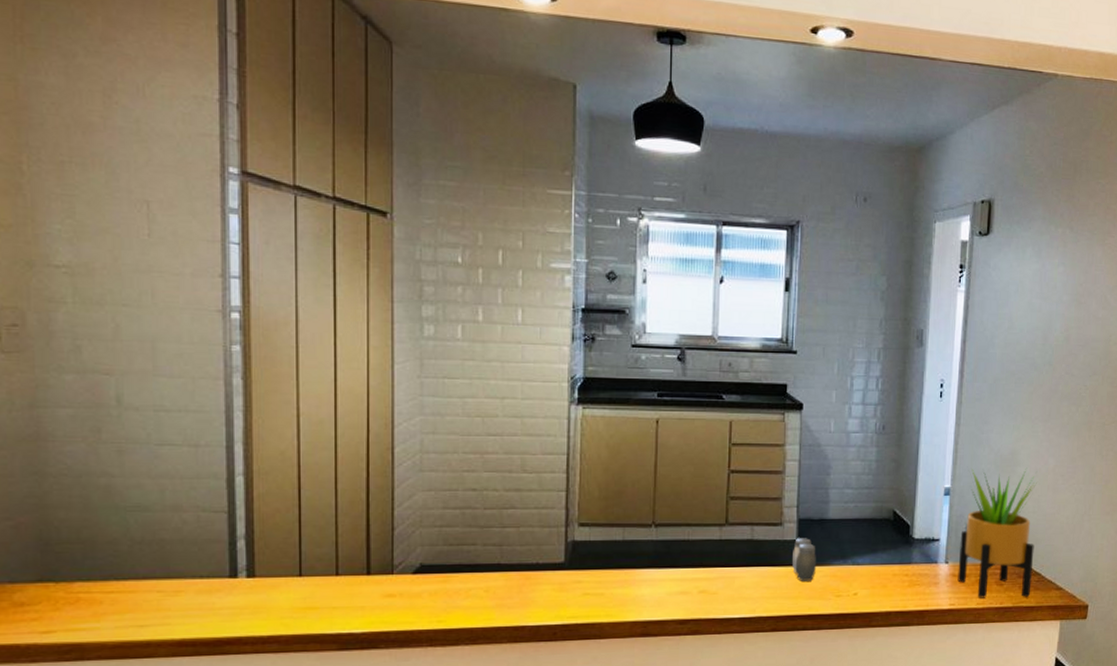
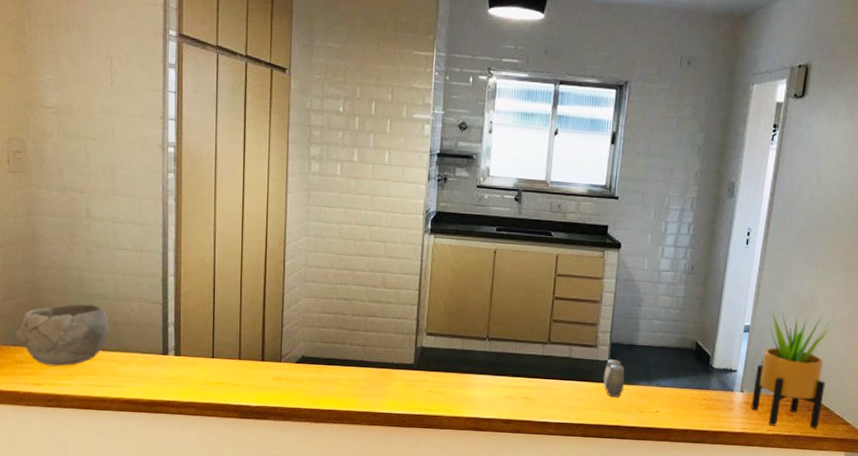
bowl: none [12,520,154,606] -> present [15,303,110,367]

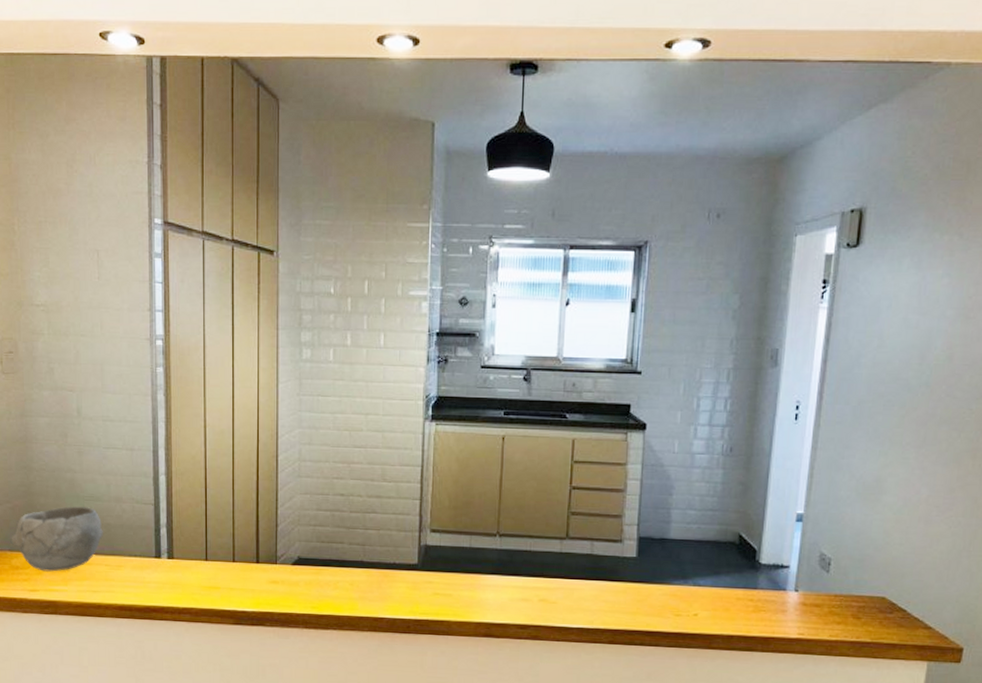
salt and pepper shaker: present [602,359,625,397] -> none [630,555,656,598]
potted plant: present [751,310,833,428] -> none [808,495,906,633]

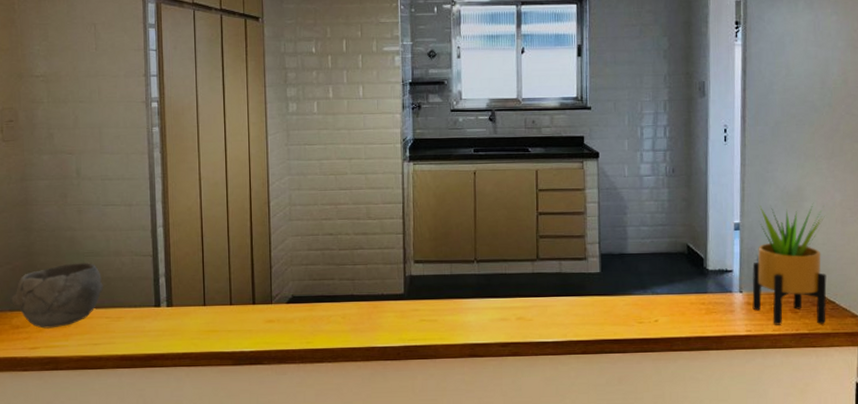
potted plant: none [808,495,906,633] -> present [752,202,827,325]

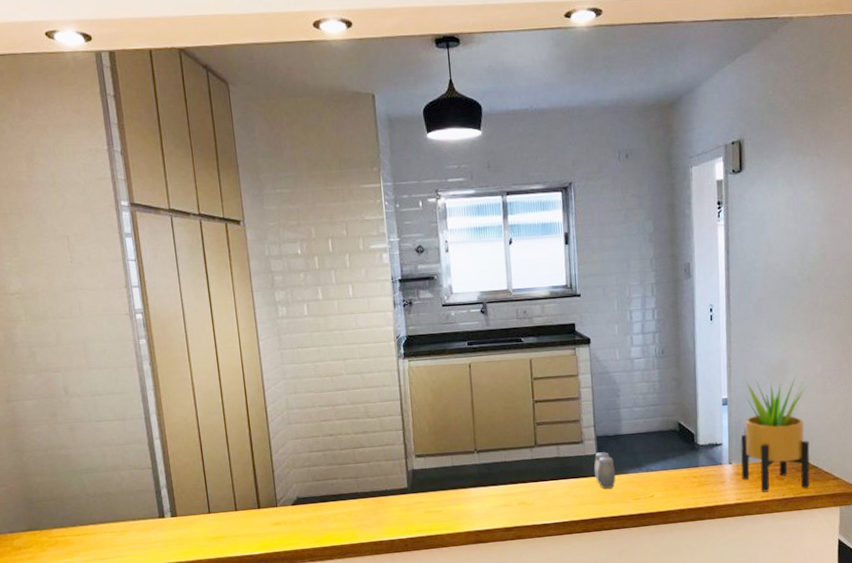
bowl: present [11,263,103,329] -> none [10,479,105,548]
salt and pepper shaker: none [596,271,619,309] -> present [593,452,616,489]

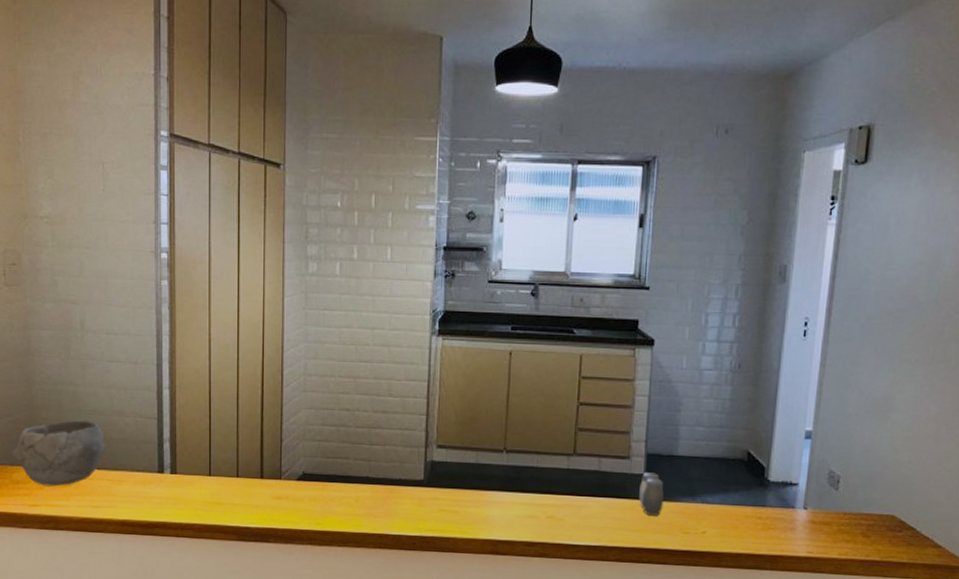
bowl: none [10,479,105,548] -> present [12,420,105,487]
potted plant: present [740,374,810,492] -> none [817,412,915,552]

